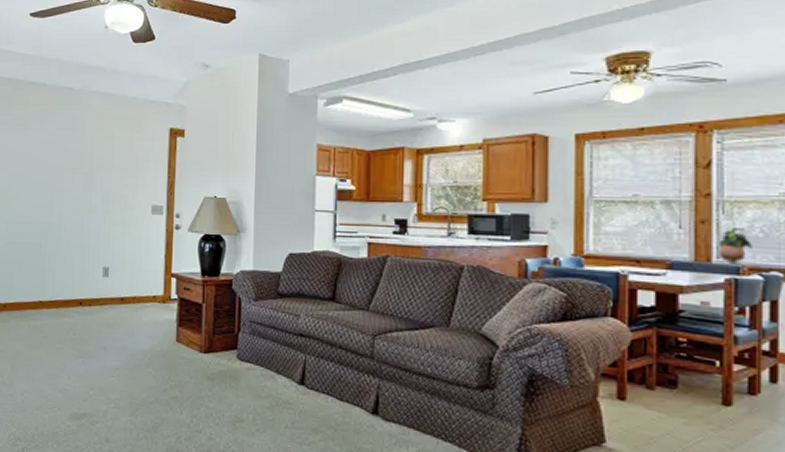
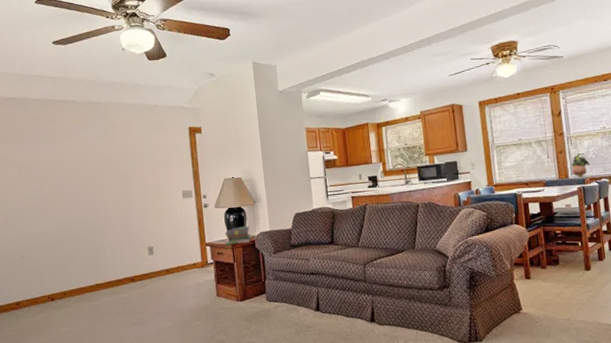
books: none [194,259,229,282] -> present [224,226,251,246]

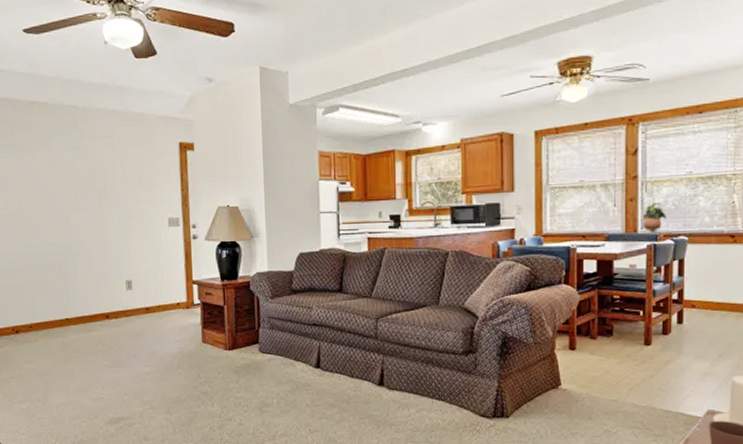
books: present [224,226,251,246] -> none [214,264,246,285]

